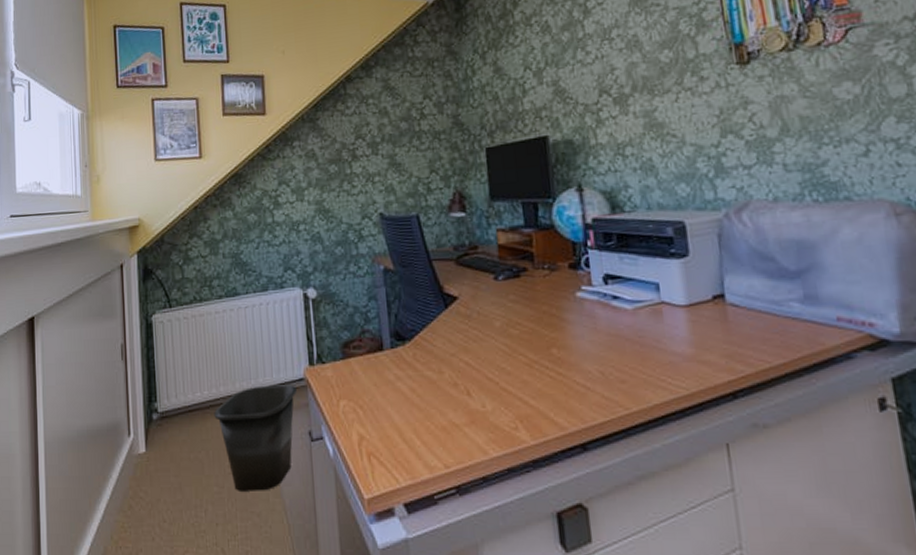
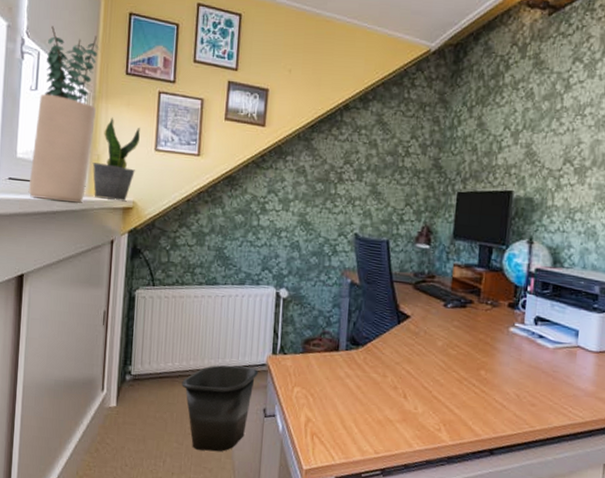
vase: none [31,53,91,232] -> present [28,26,100,203]
potted plant: none [93,134,138,222] -> present [92,117,140,202]

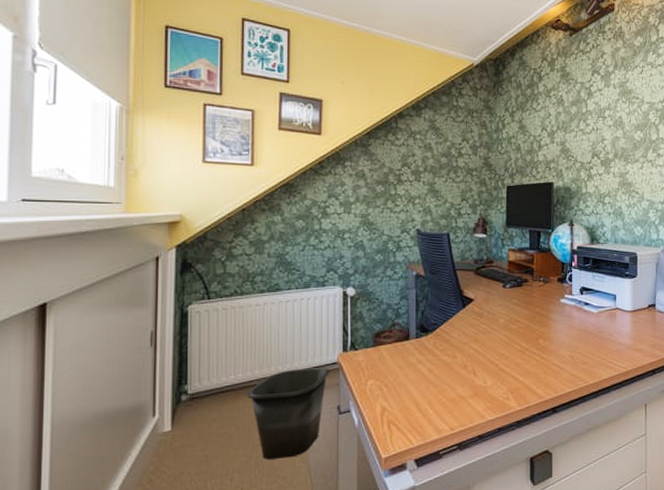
vase: present [28,26,100,203] -> none [48,37,132,221]
potted plant: present [92,117,140,202] -> none [129,130,184,216]

